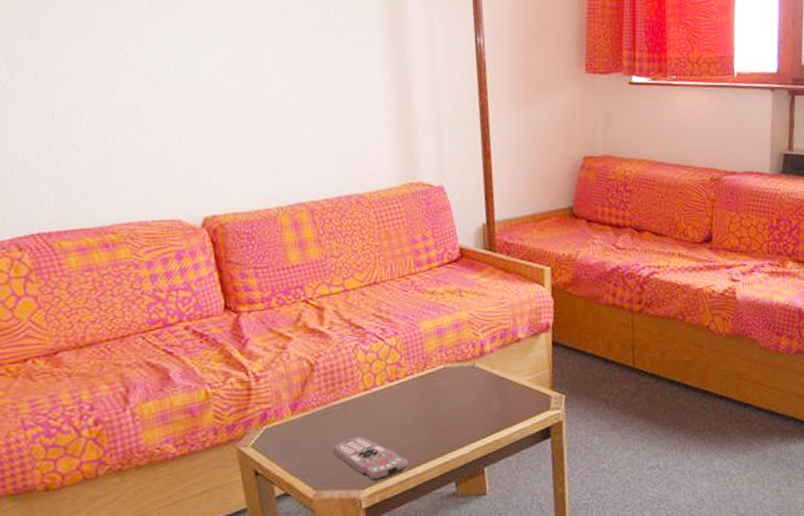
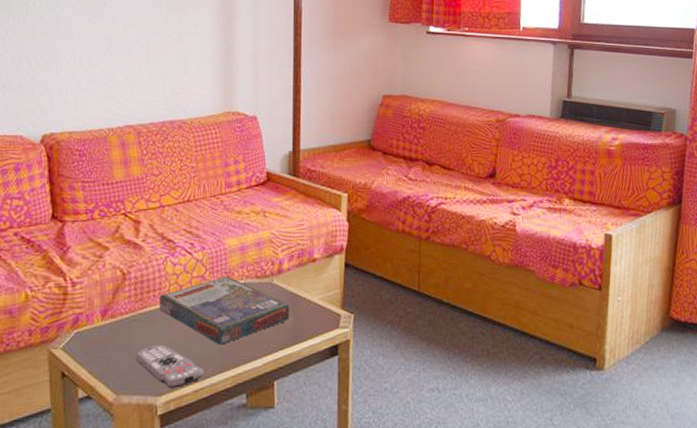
board game: none [353,361,496,434] -> present [160,276,290,345]

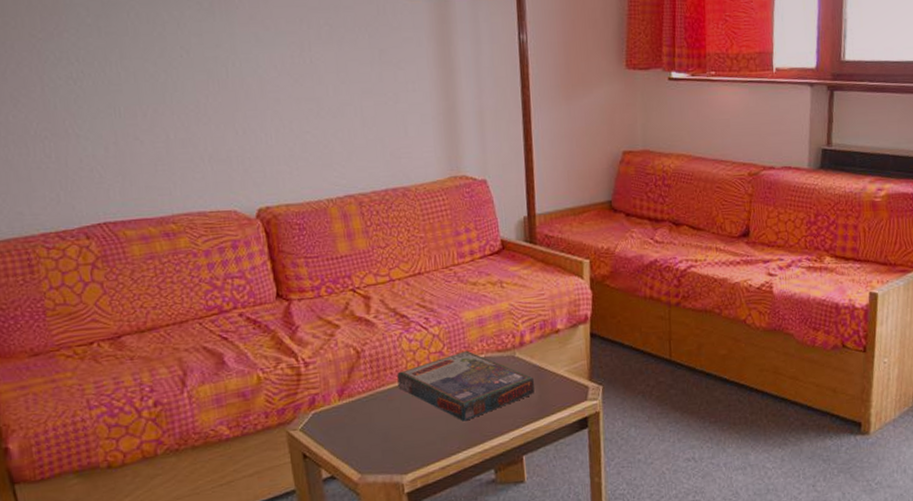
remote control: present [135,344,204,389] -> none [377,422,450,466]

